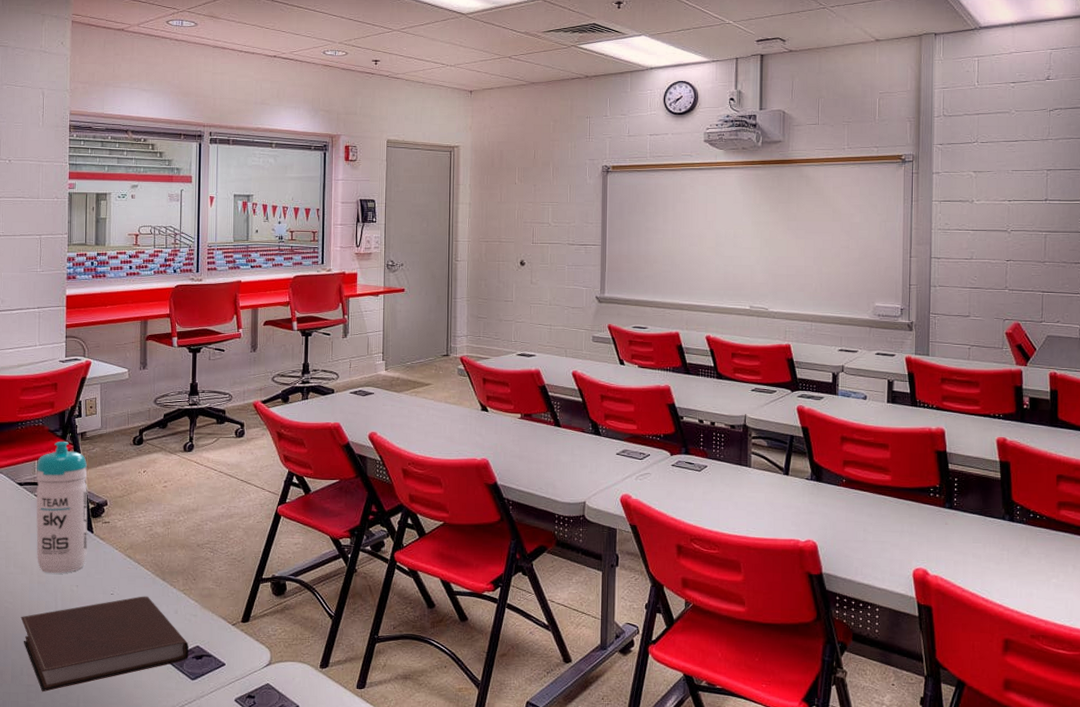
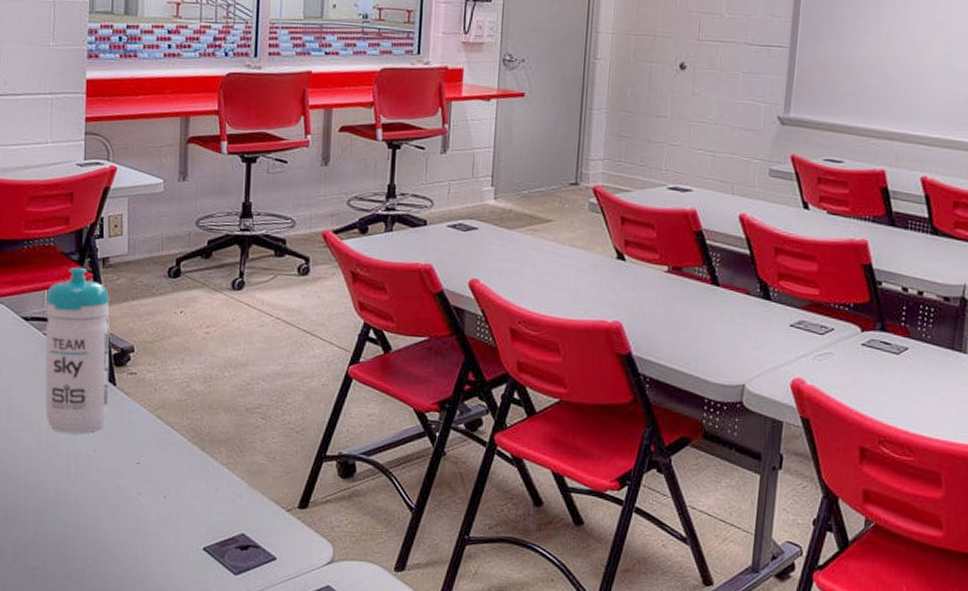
notebook: present [20,596,189,692] -> none [24,467,233,577]

